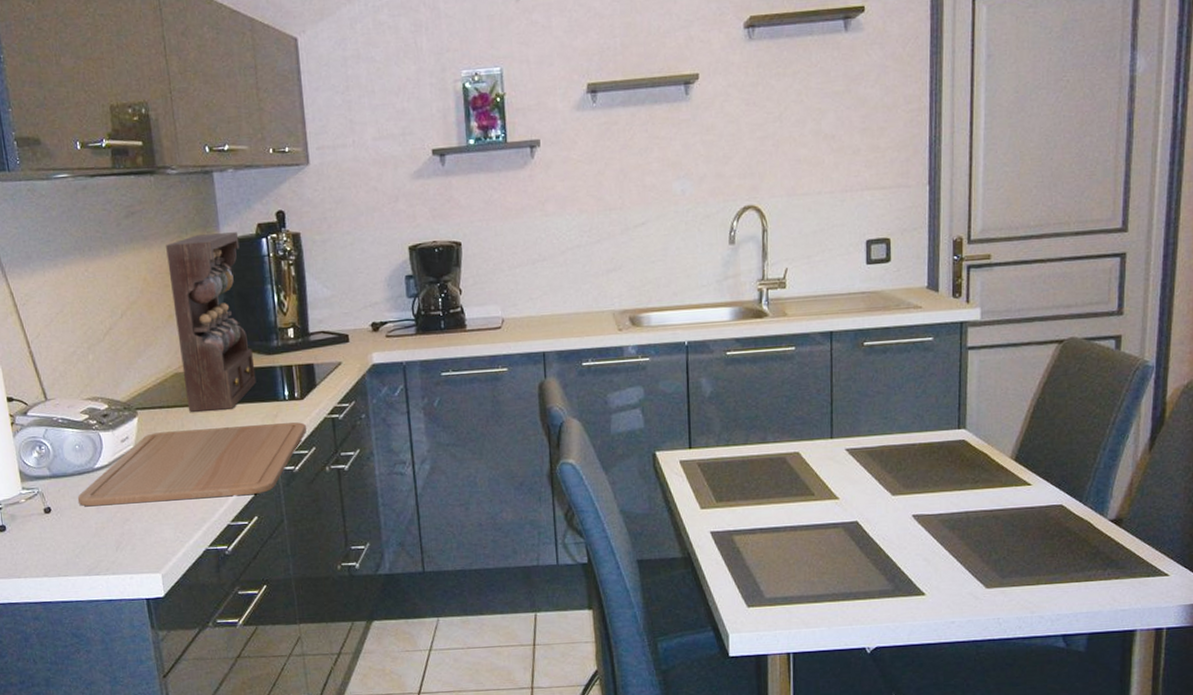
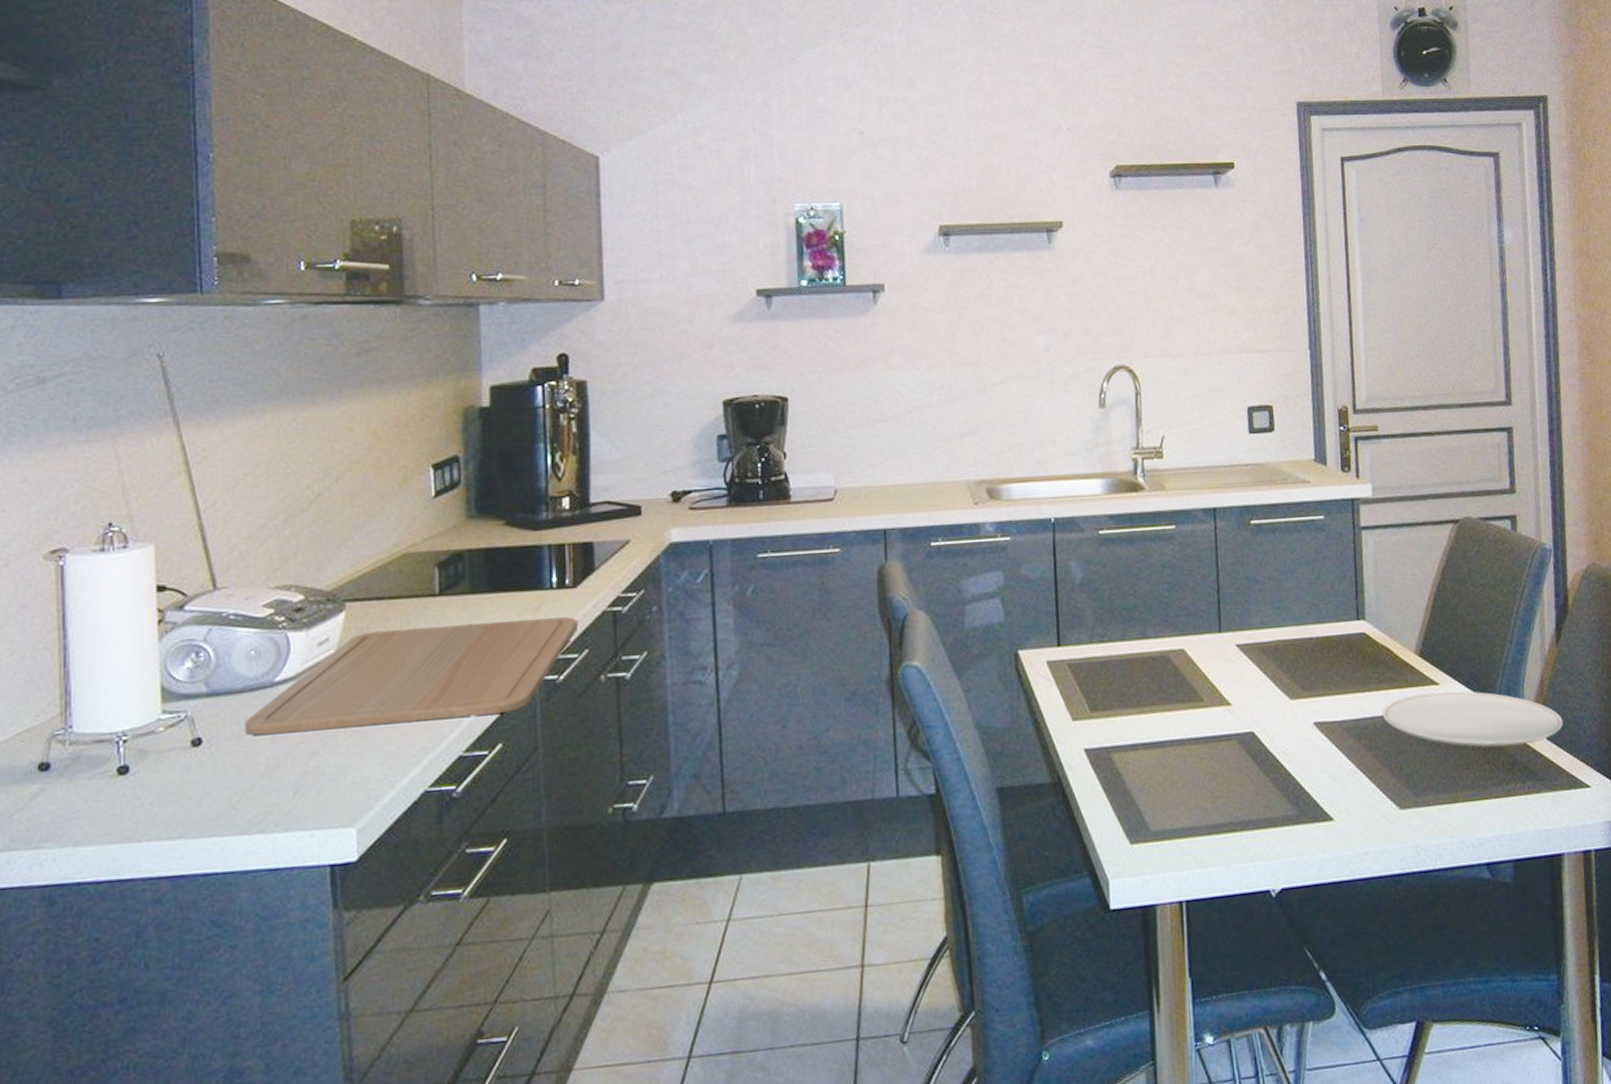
spice rack: present [166,232,257,412] -> none [408,378,515,604]
plate: none [975,491,1149,539] -> present [1382,691,1564,747]

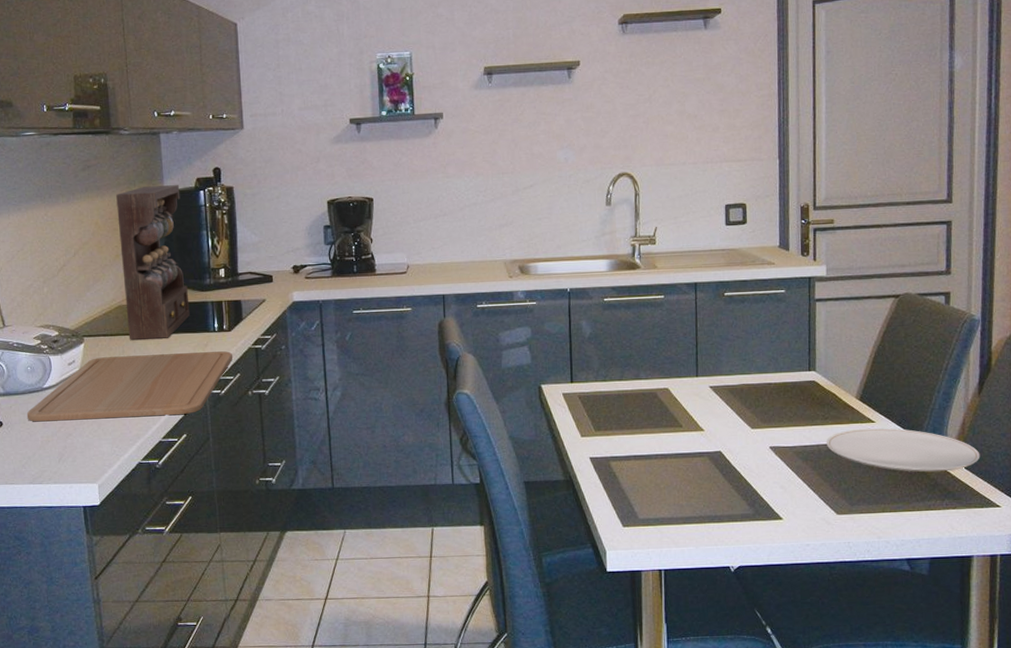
spice rack: none [408,378,515,604] -> present [116,185,190,340]

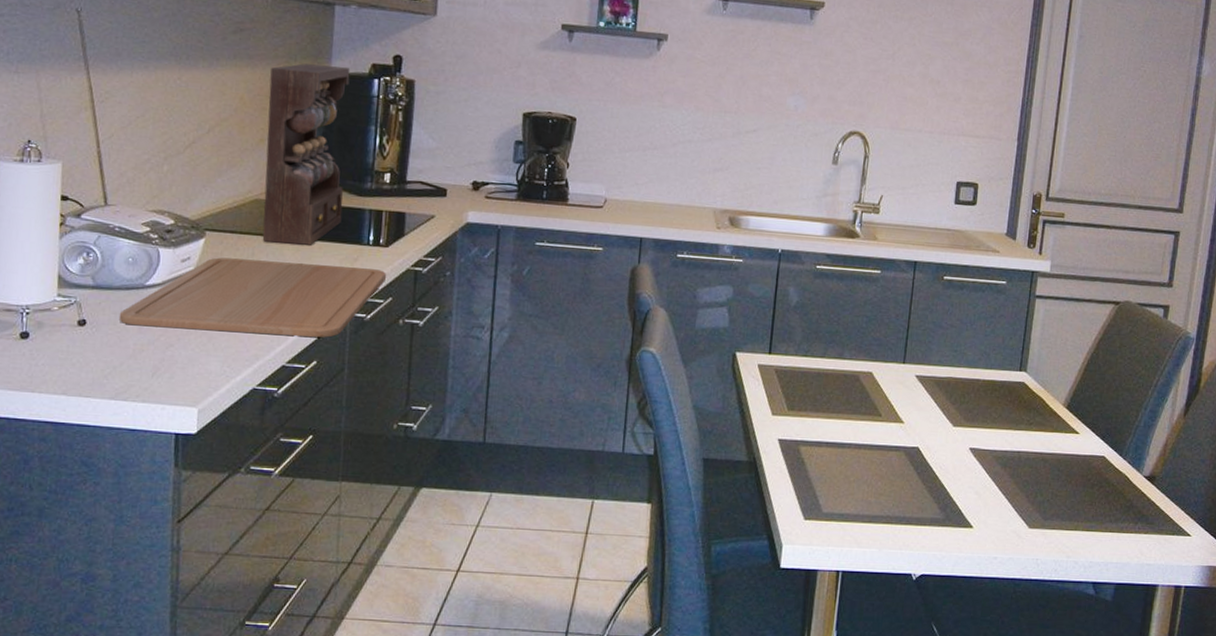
plate: present [826,428,980,472] -> none [1027,439,1178,493]

